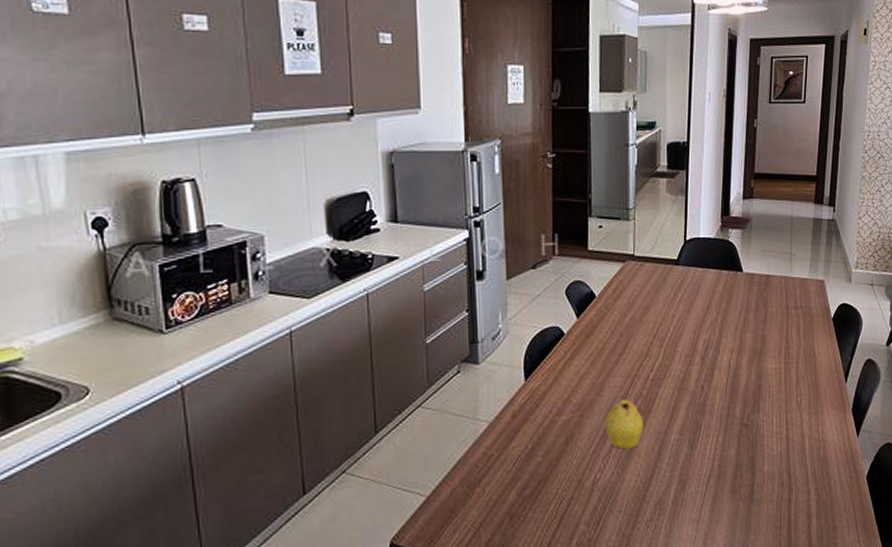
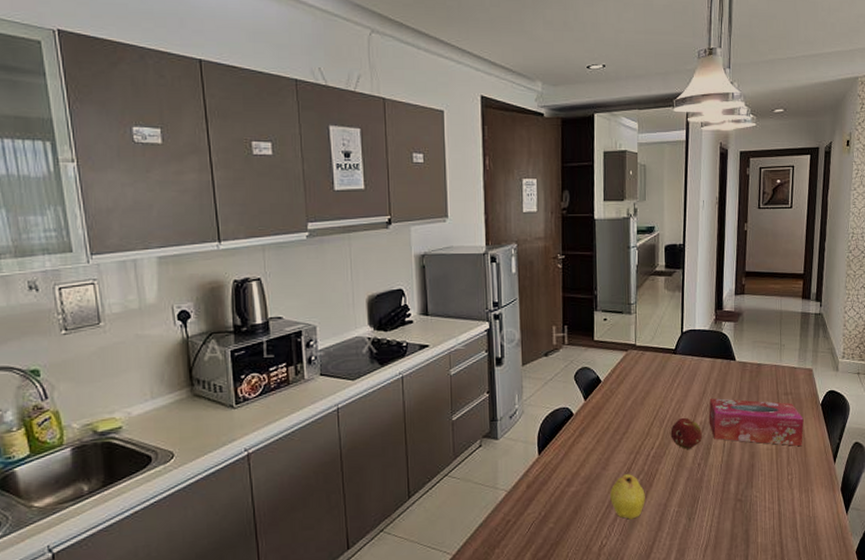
fruit: none [671,335,706,371] -> present [670,417,702,449]
tissue box: none [713,314,814,365] -> present [708,398,804,447]

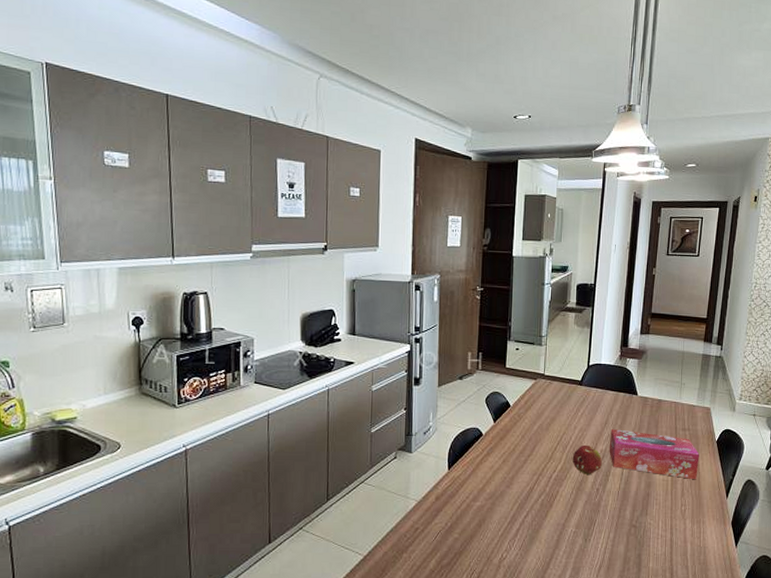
fruit: present [610,474,645,520] -> none [512,494,545,536]

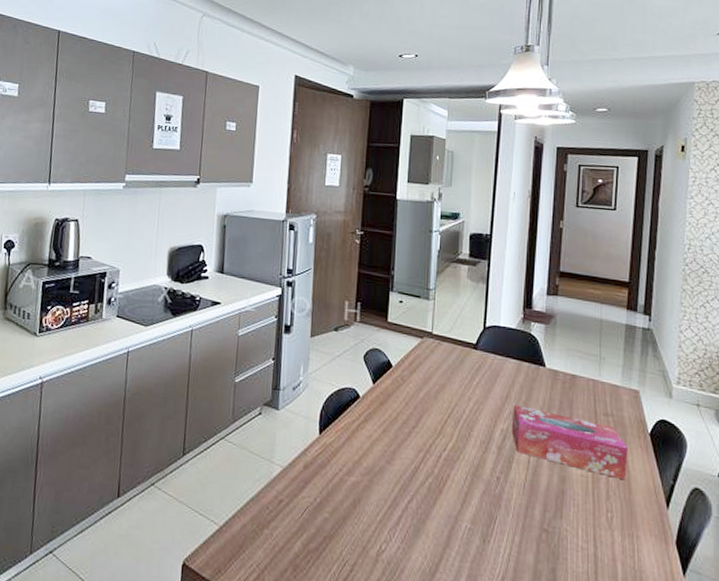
fruit: present [572,444,602,474] -> none [466,420,503,458]

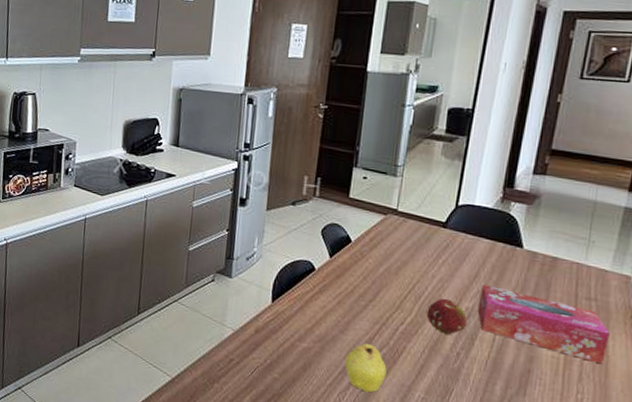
fruit: none [393,473,433,527] -> present [345,343,387,393]
fruit: none [466,420,503,458] -> present [426,298,467,335]

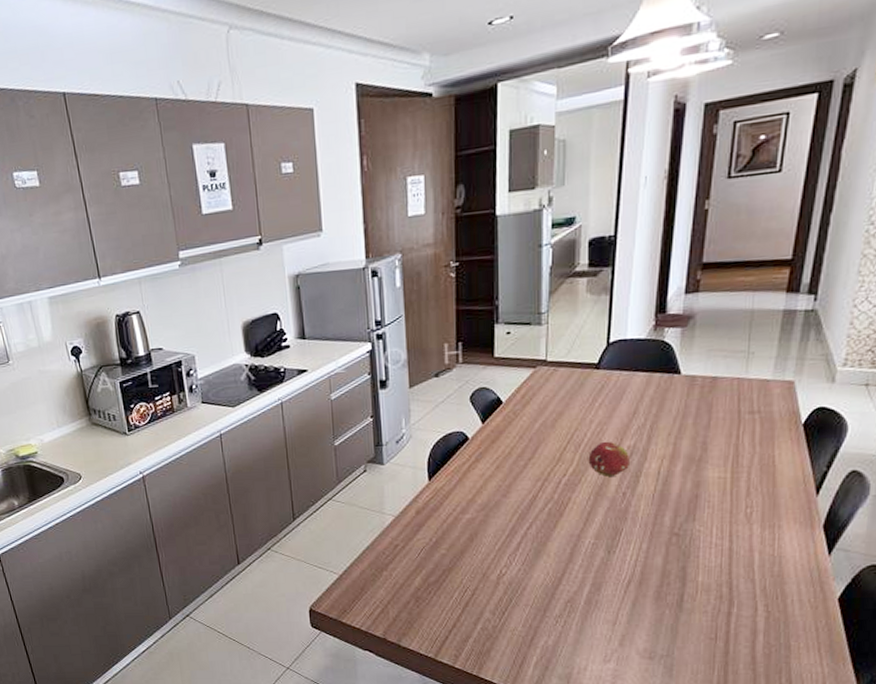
fruit: present [345,343,387,393] -> none [512,502,554,550]
tissue box: present [477,285,610,365] -> none [639,419,775,475]

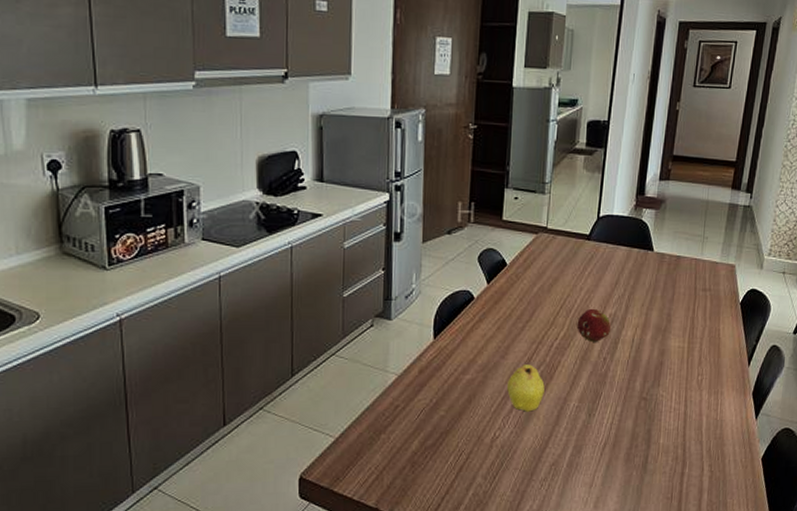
fruit: none [512,502,554,550] -> present [507,364,545,412]

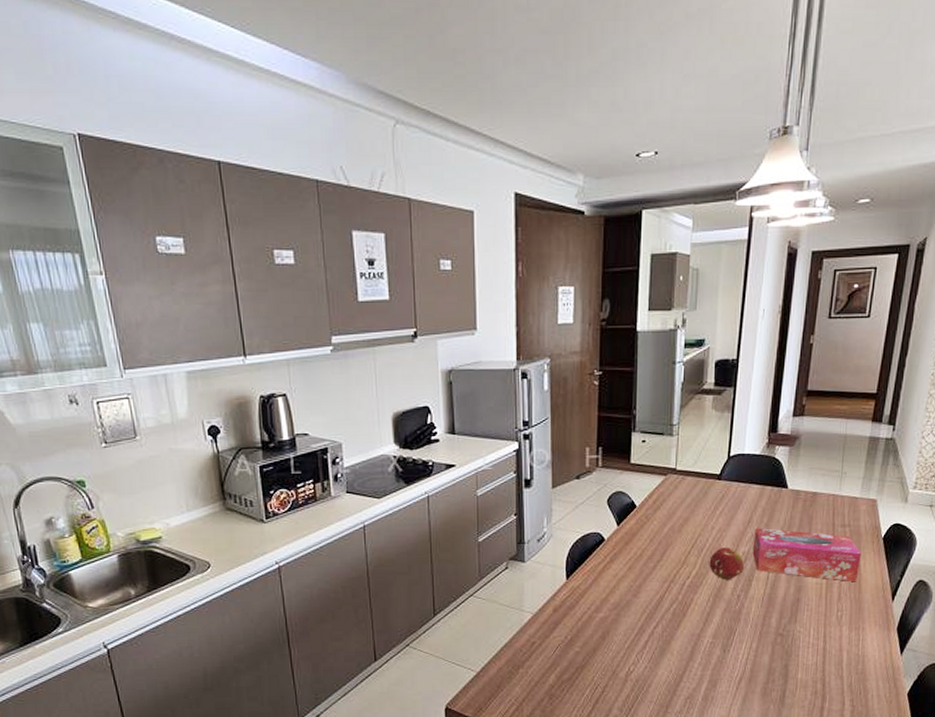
fruit: present [507,364,545,412] -> none [640,602,678,648]
tissue box: none [619,290,721,347] -> present [752,528,861,582]

